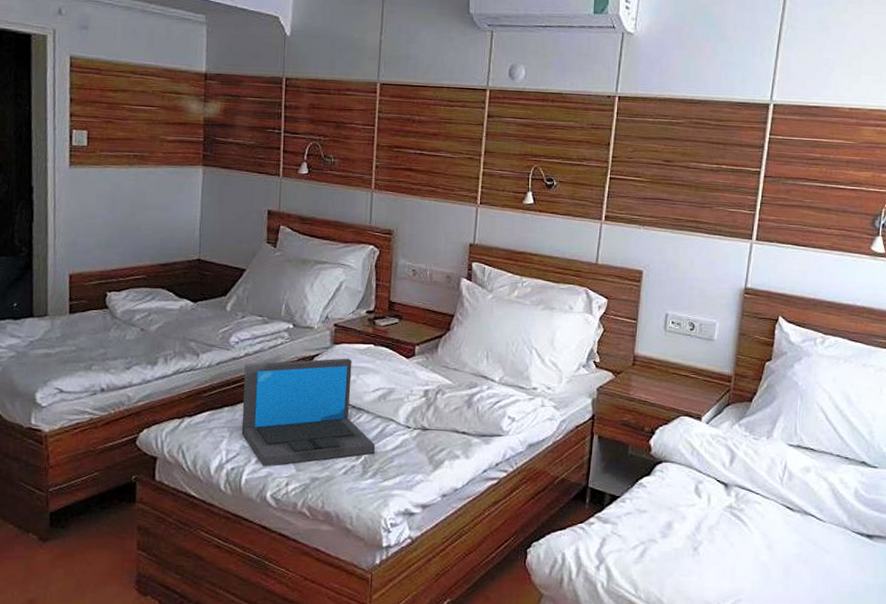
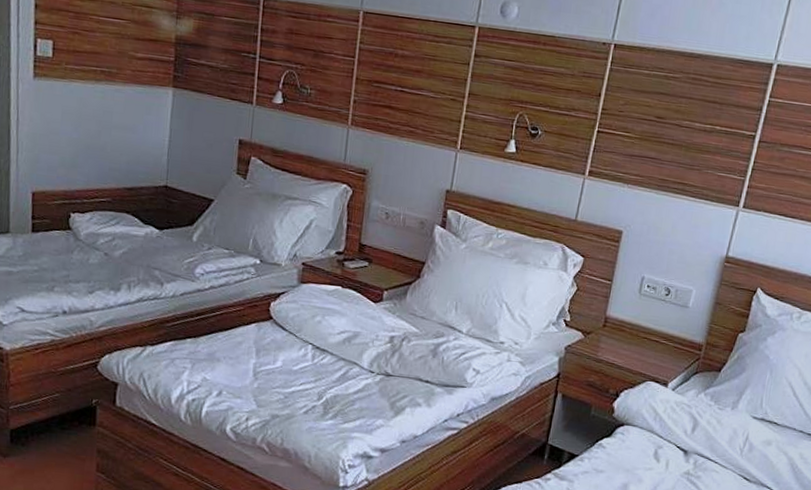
laptop: present [241,358,375,467] -> none [203,296,337,401]

